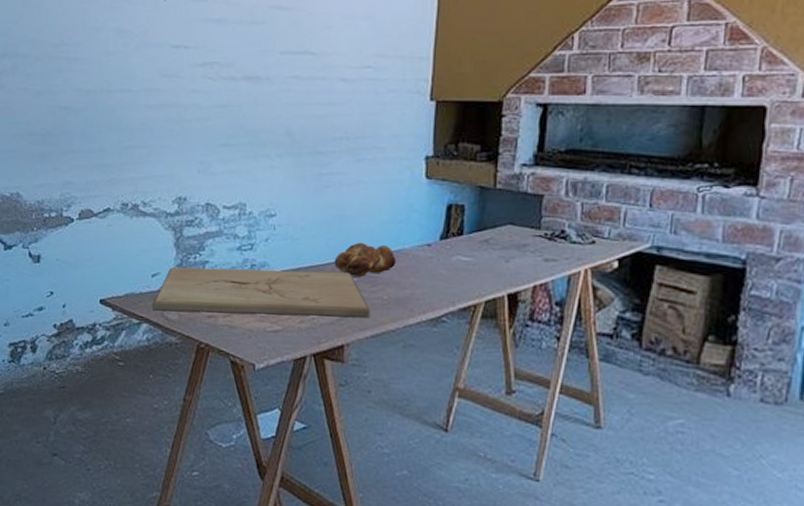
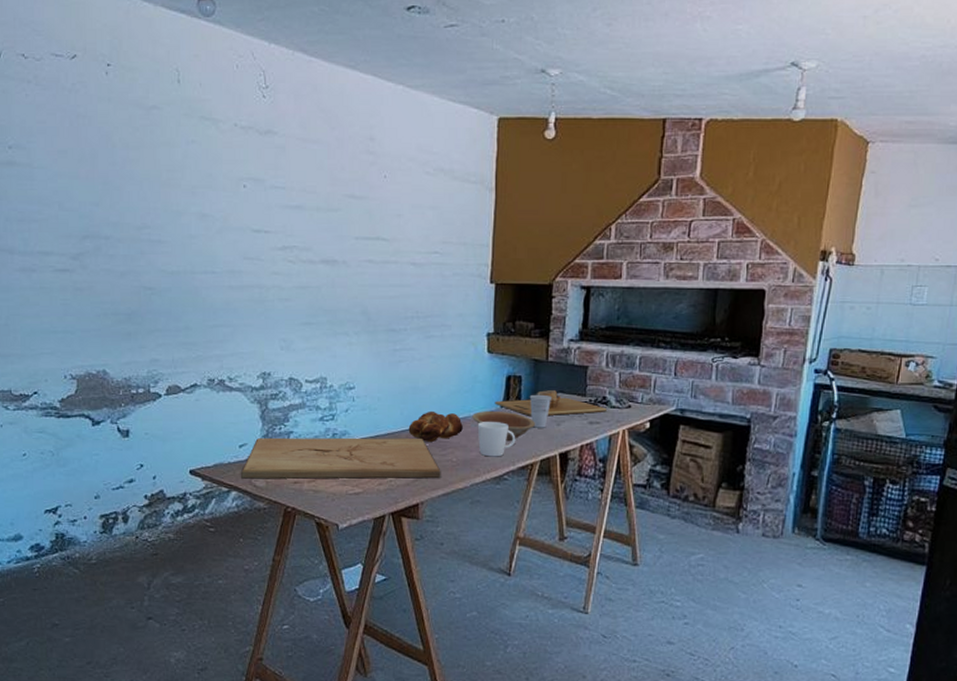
bowl: none [406,244,481,278] -> present [472,411,536,441]
cup: none [412,256,457,296] -> present [477,422,516,457]
cutting board: none [433,221,565,251] -> present [495,390,607,416]
cup: none [473,226,499,265] -> present [529,394,551,428]

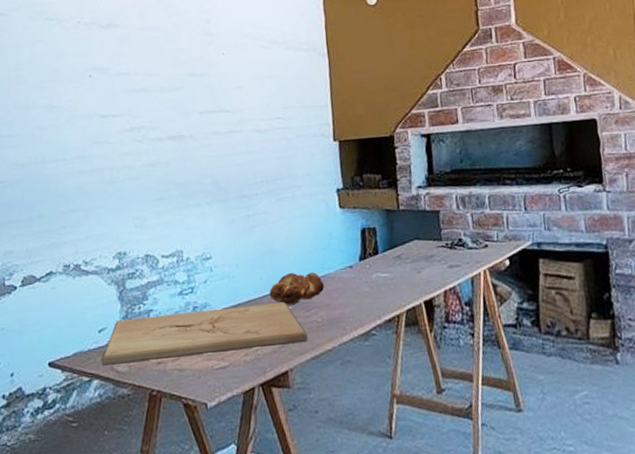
bowl: present [472,411,536,441] -> none [332,265,397,294]
cup: present [477,422,516,457] -> none [338,276,379,314]
cutting board: present [495,390,607,416] -> none [352,238,465,267]
cup: present [529,394,551,428] -> none [386,243,409,278]

